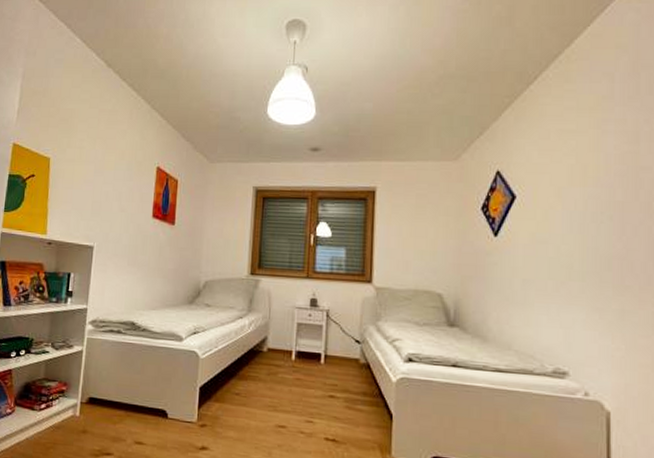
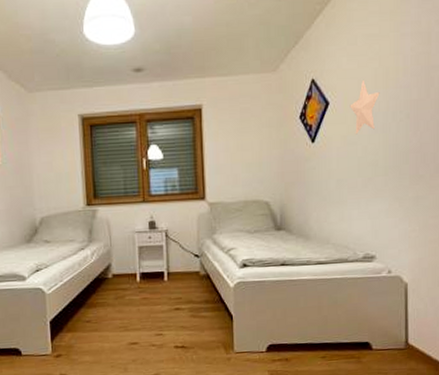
decorative star: none [540,176,576,233] -> present [350,80,380,135]

